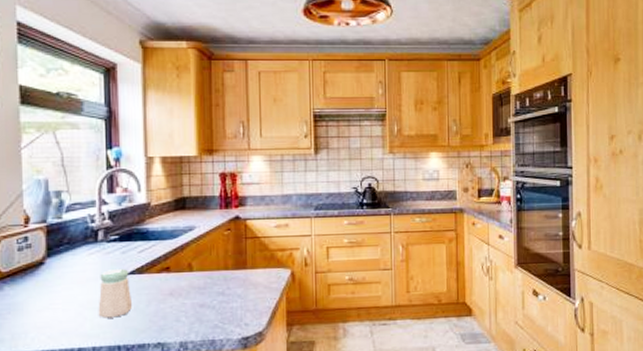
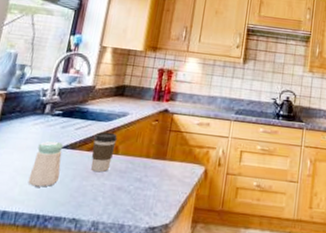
coffee cup: none [161,250,188,293] -> present [91,132,117,173]

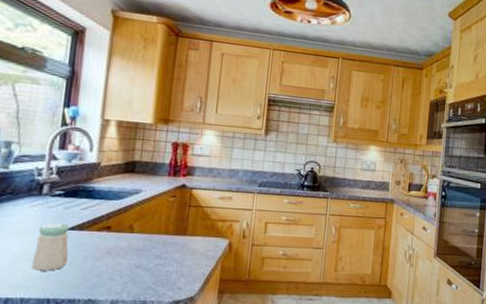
coffee cup: present [91,132,117,173] -> none [103,210,131,252]

